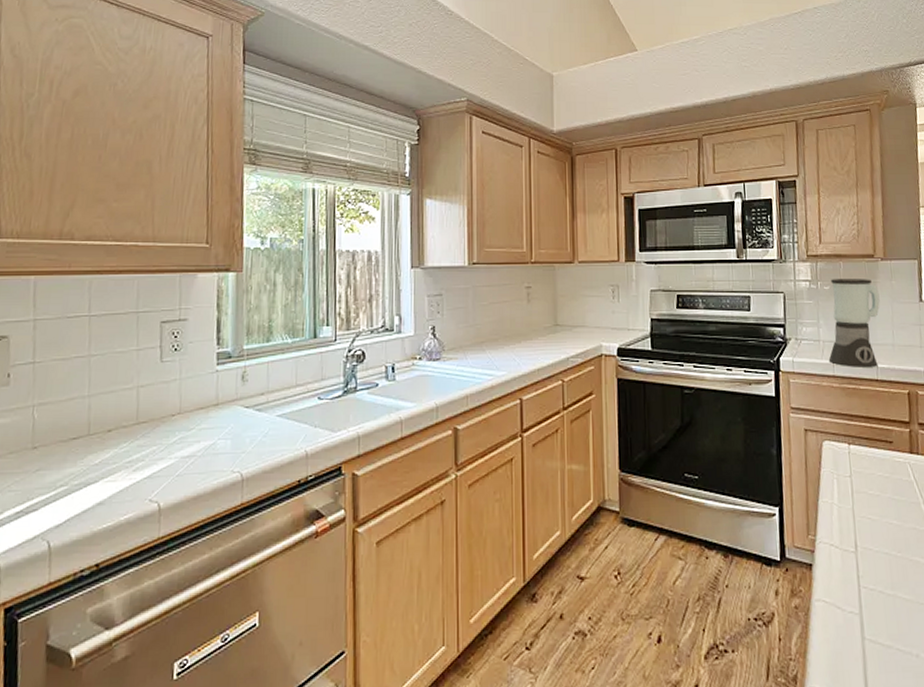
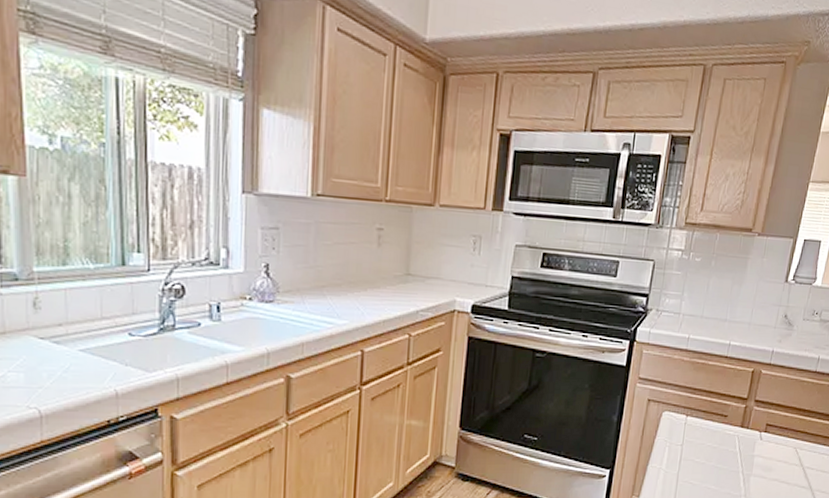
blender: present [828,279,880,367] -> none [684,251,748,344]

